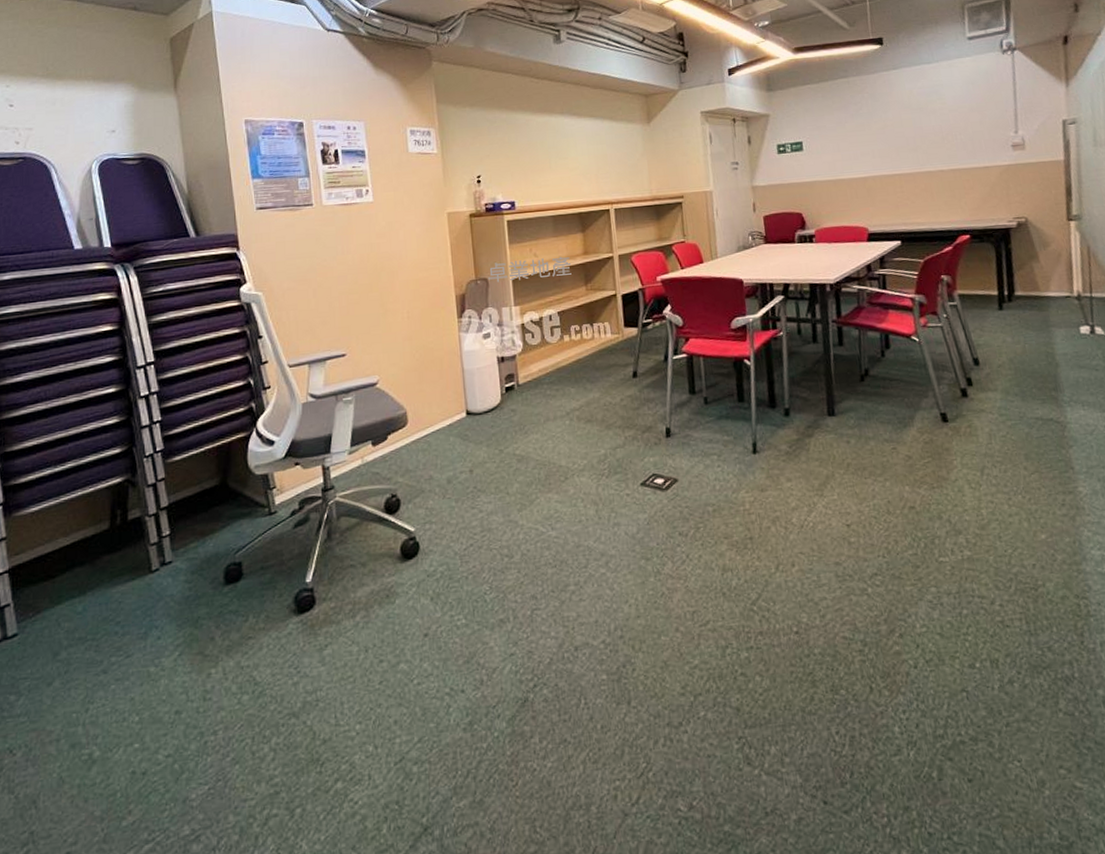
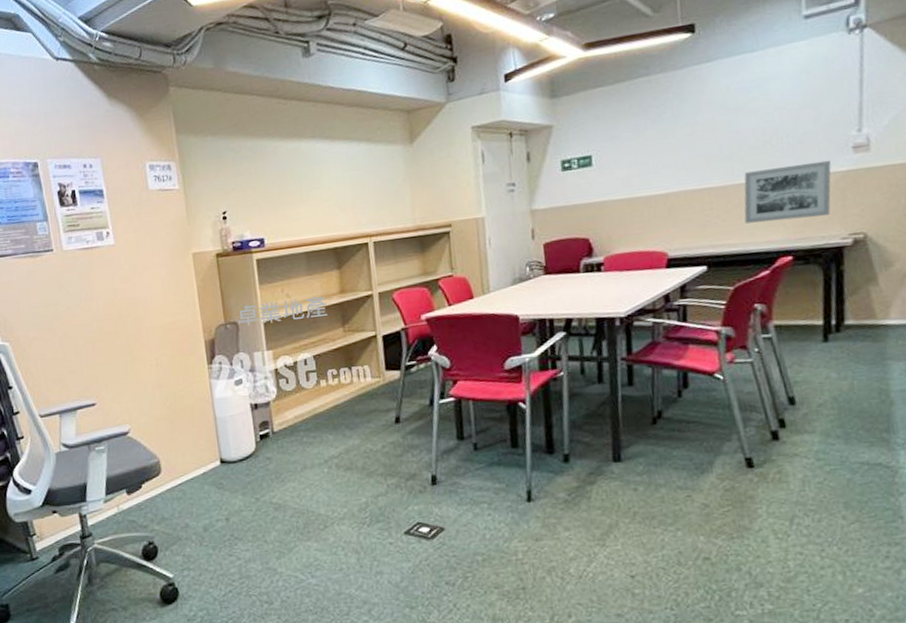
wall art: none [927,155,998,206] -> present [744,160,832,224]

